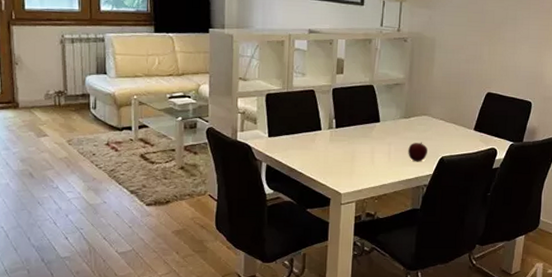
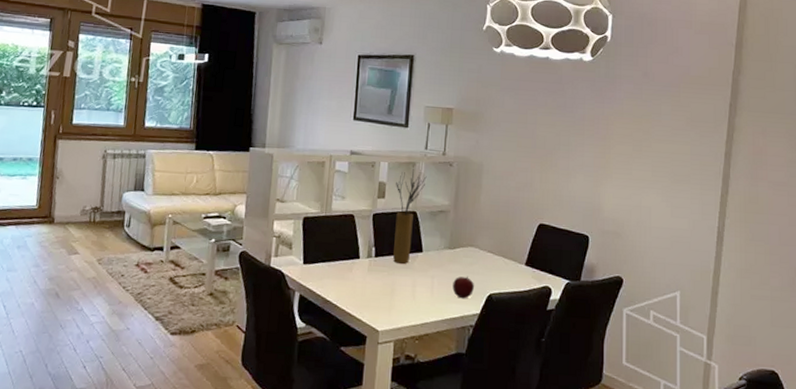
vase: none [353,45,383,133] -> present [393,169,427,264]

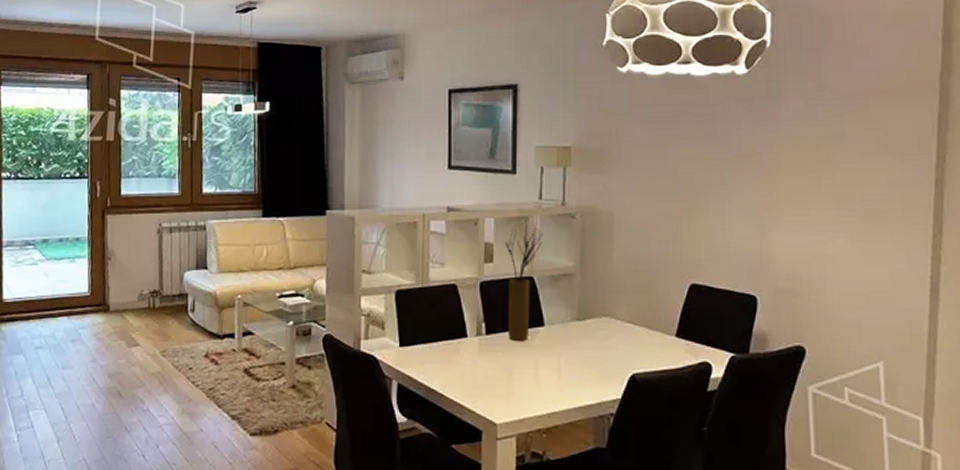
fruit: present [452,276,474,299] -> none [585,353,612,382]

